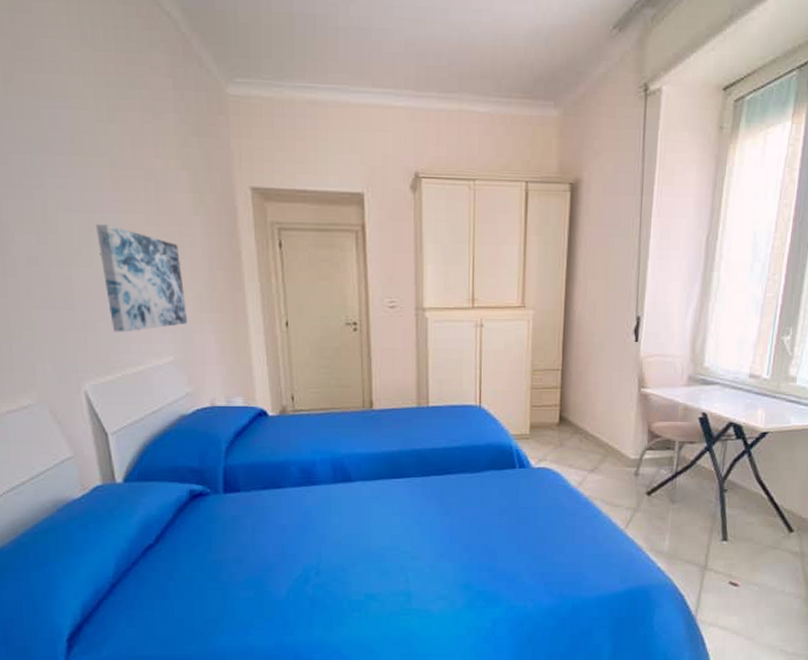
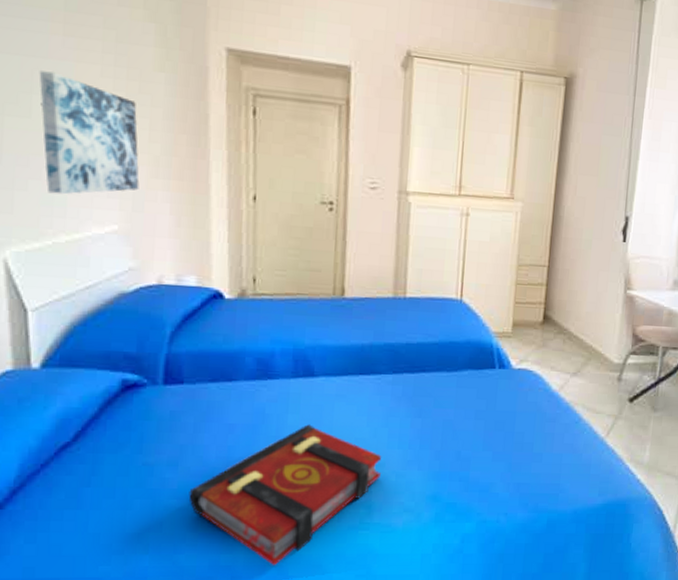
book: none [253,524,416,646] -> present [188,424,382,566]

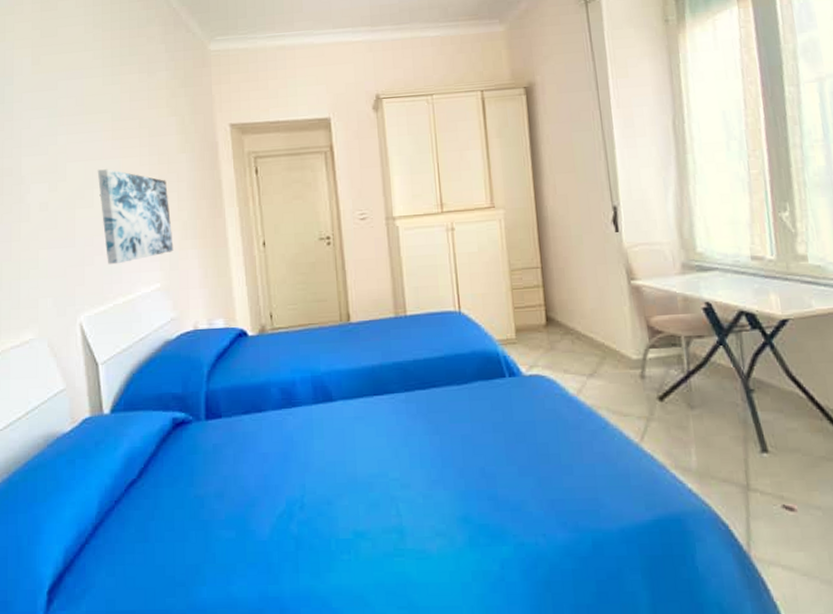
book: present [188,424,382,566] -> none [235,449,408,597]

